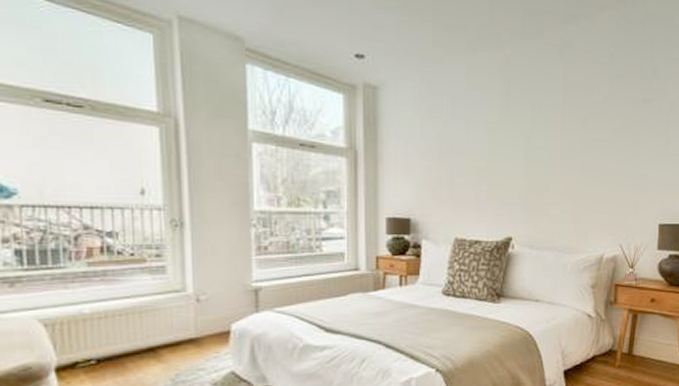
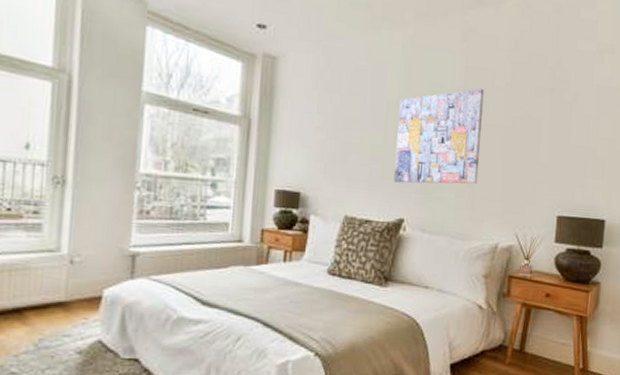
wall art: none [500,103,583,203] -> present [394,88,484,184]

